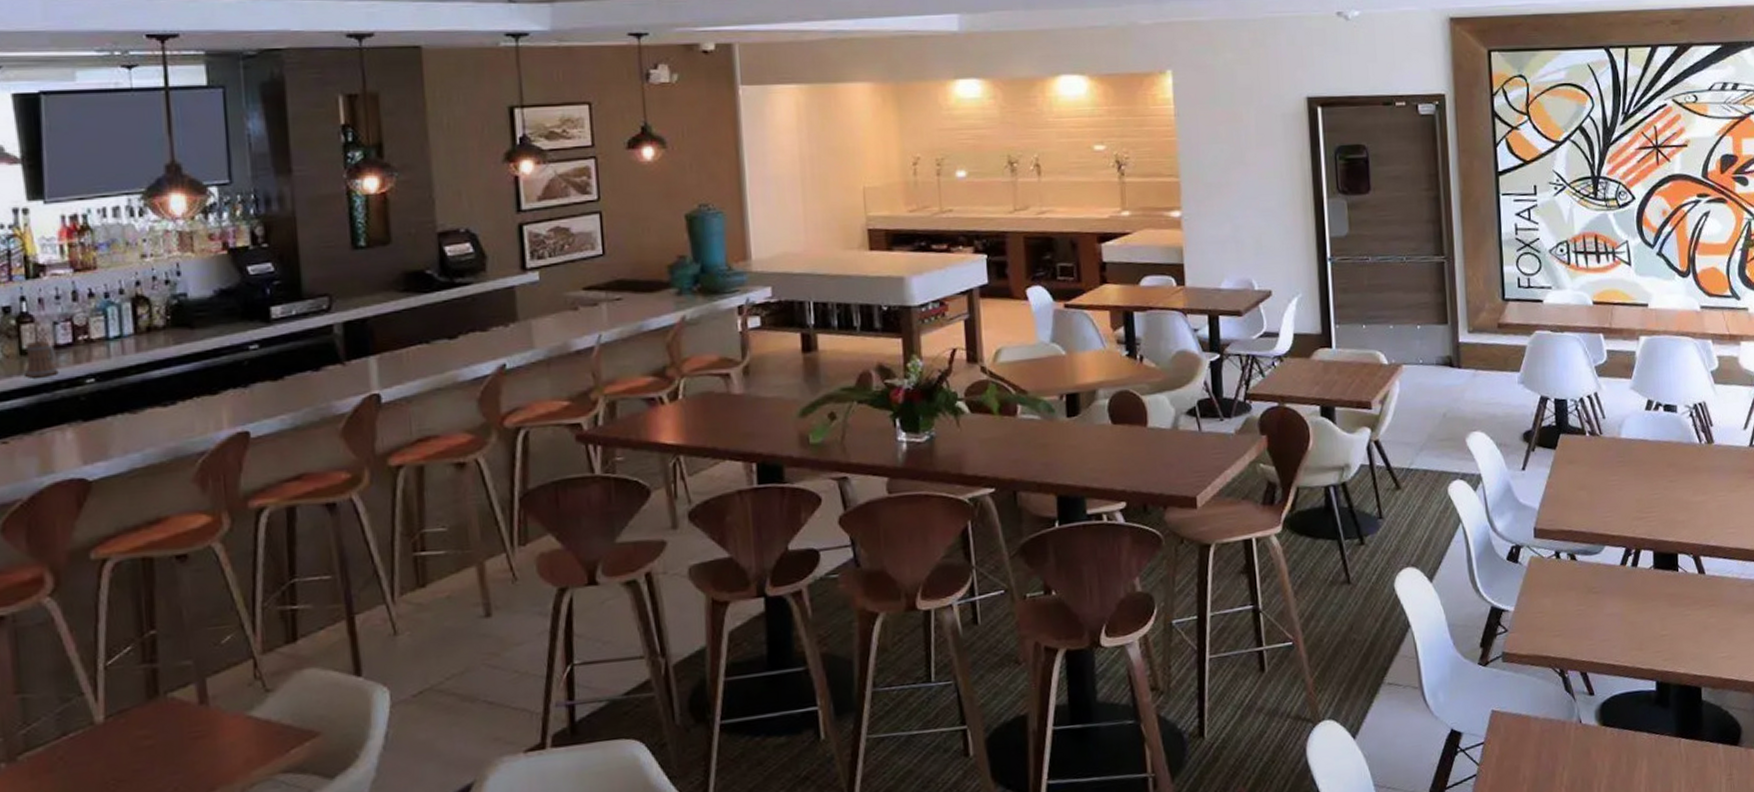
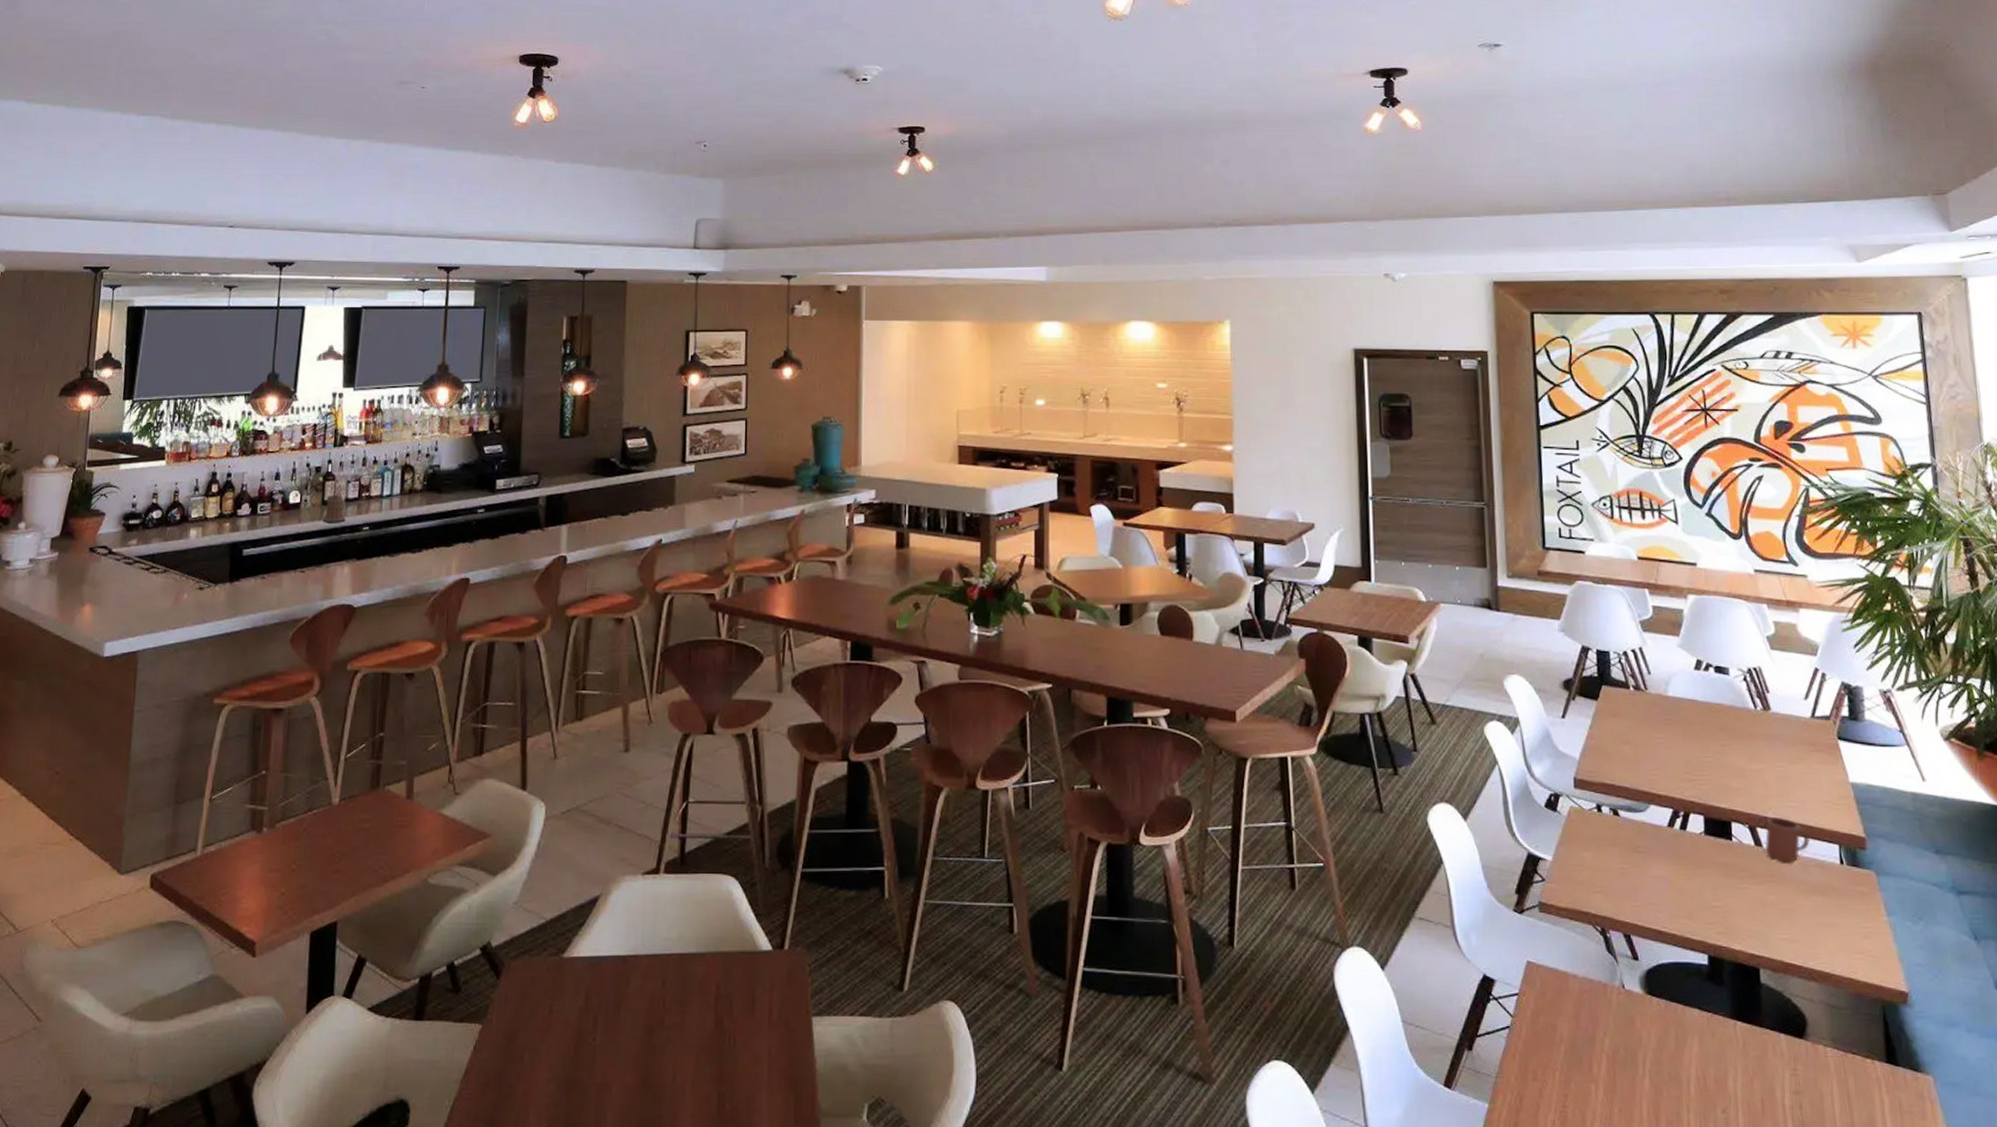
cup: none [1708,544,1747,586] -> present [1765,816,1811,862]

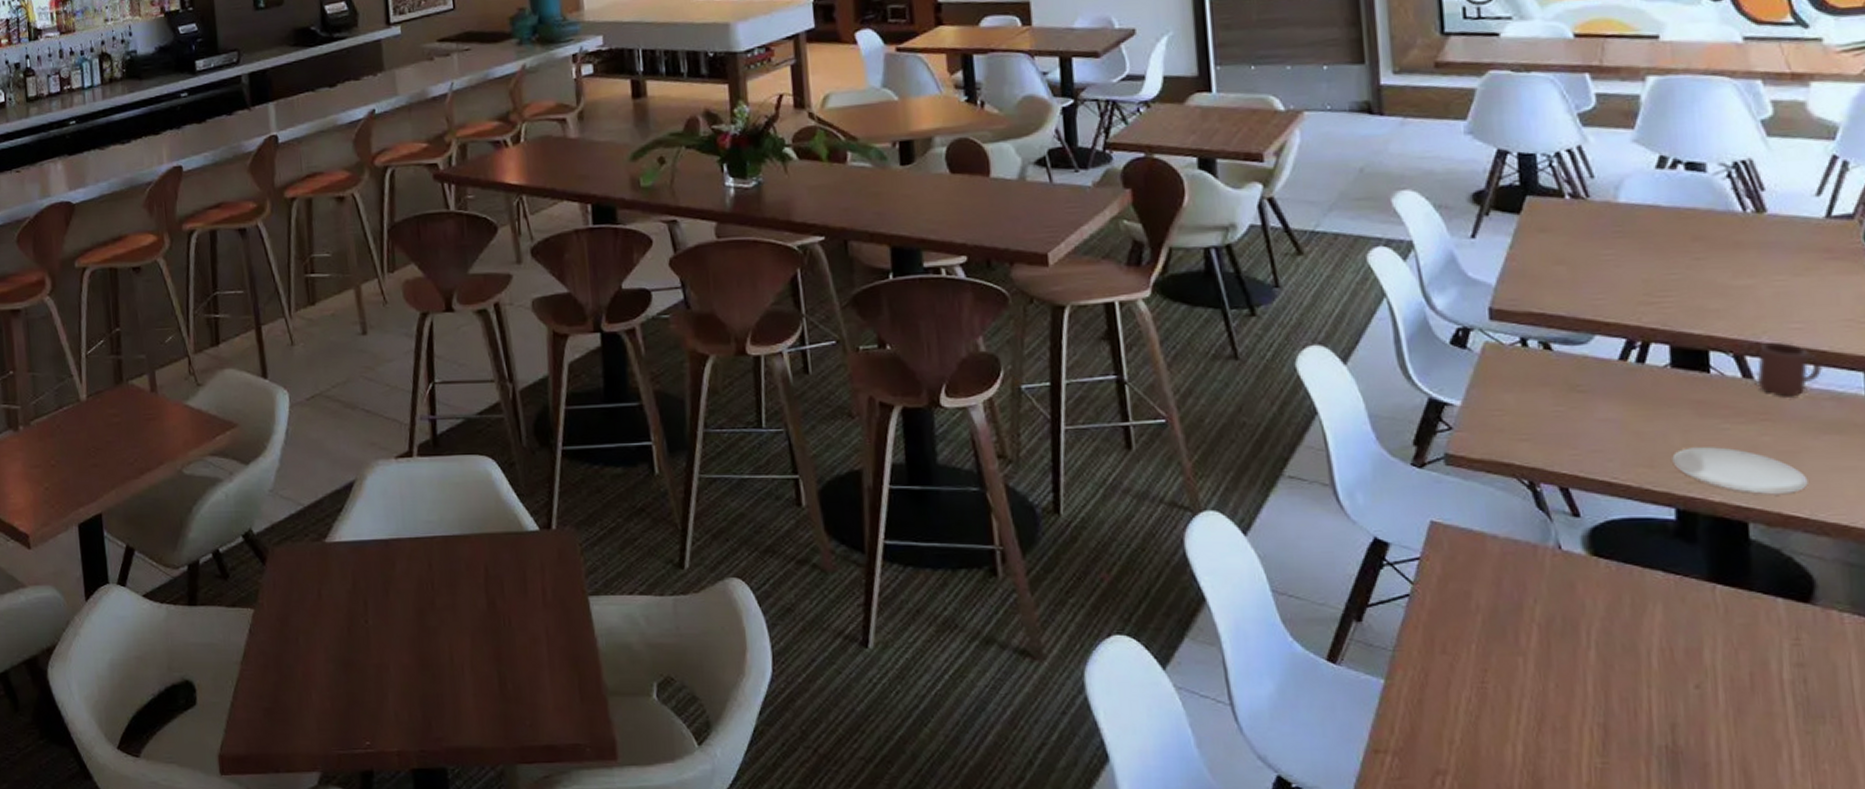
beer mug: present [323,495,346,523] -> none [29,91,52,120]
plate: none [1705,903,1801,946] -> present [1672,447,1808,495]

